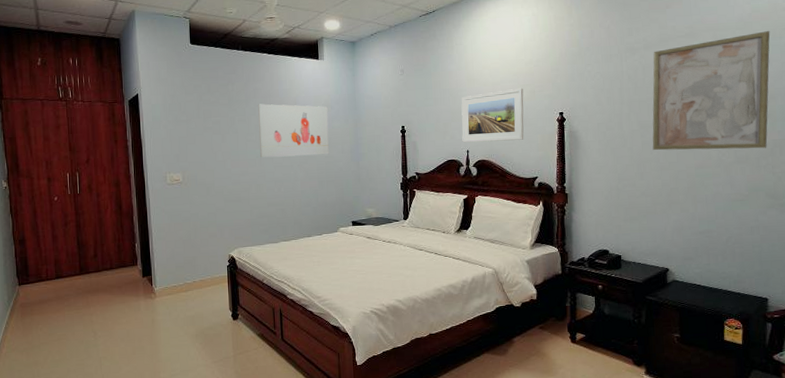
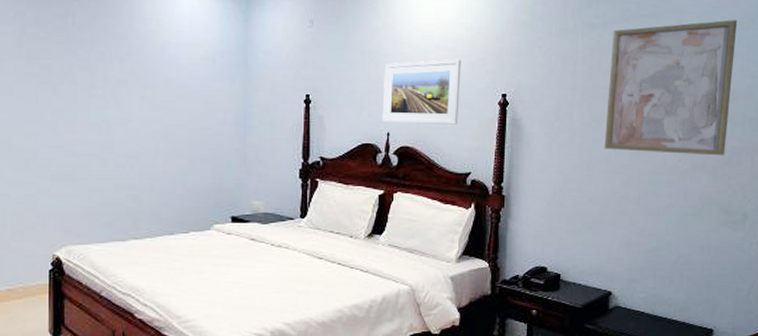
wall art: present [257,103,329,158] -> none [107,47,208,125]

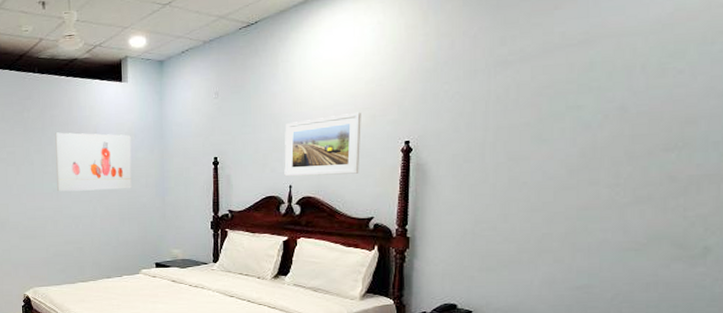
wall art: none [107,47,208,125] -> present [54,132,132,192]
wall art: present [604,20,738,156] -> none [522,35,698,188]

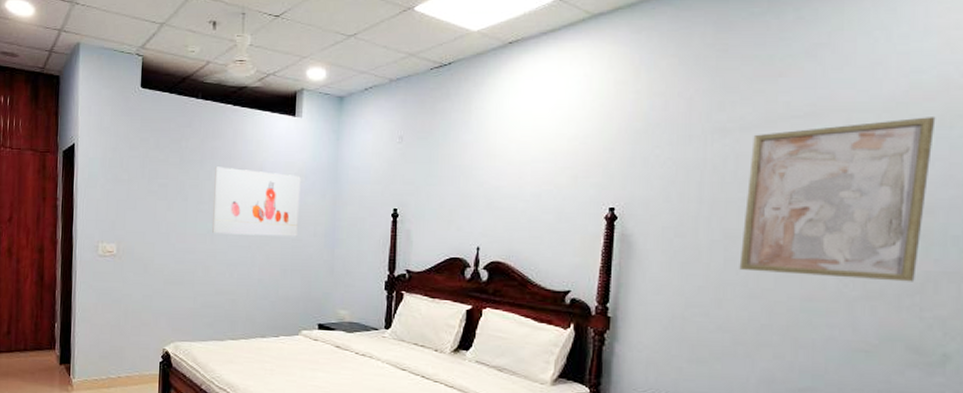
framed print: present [284,112,361,177] -> none [472,171,562,240]
wall art: none [522,35,698,188] -> present [739,117,936,282]

